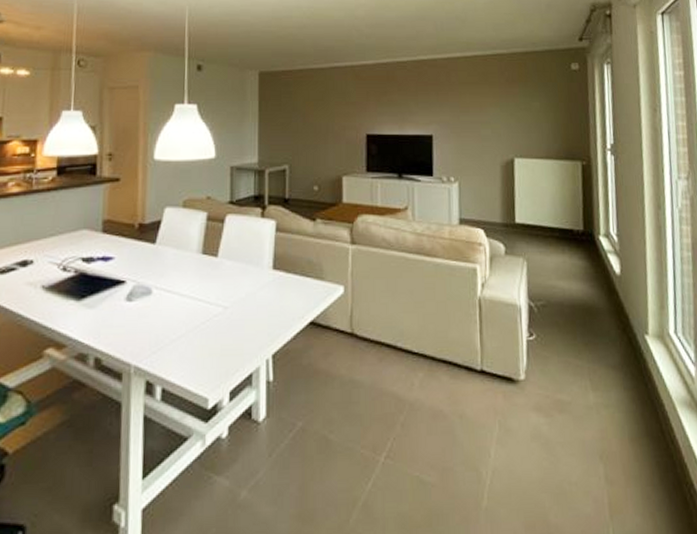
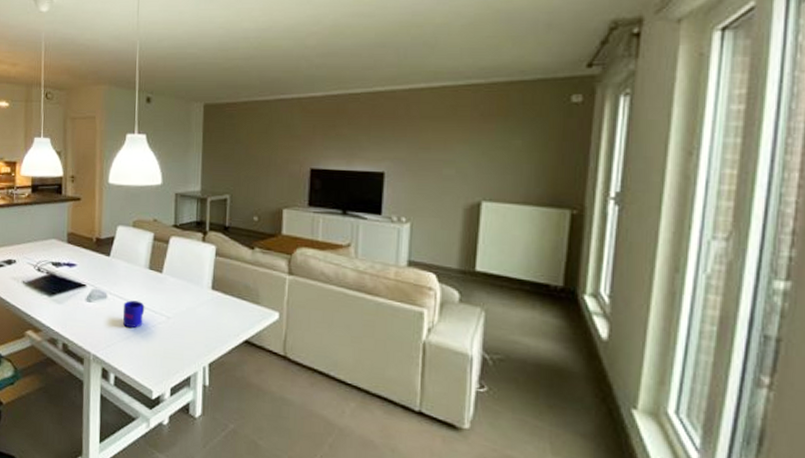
mug: none [171,293,198,327] -> present [122,300,145,329]

